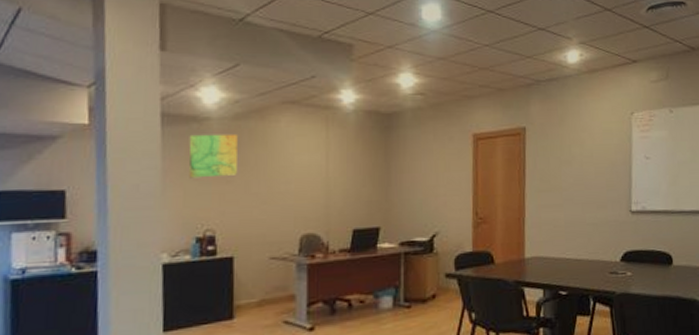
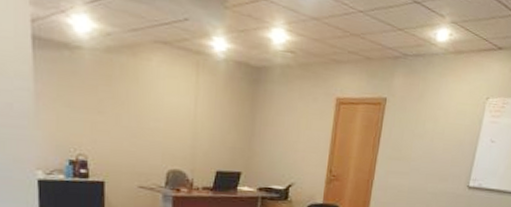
map: present [189,134,238,179] -> none [60,61,109,107]

